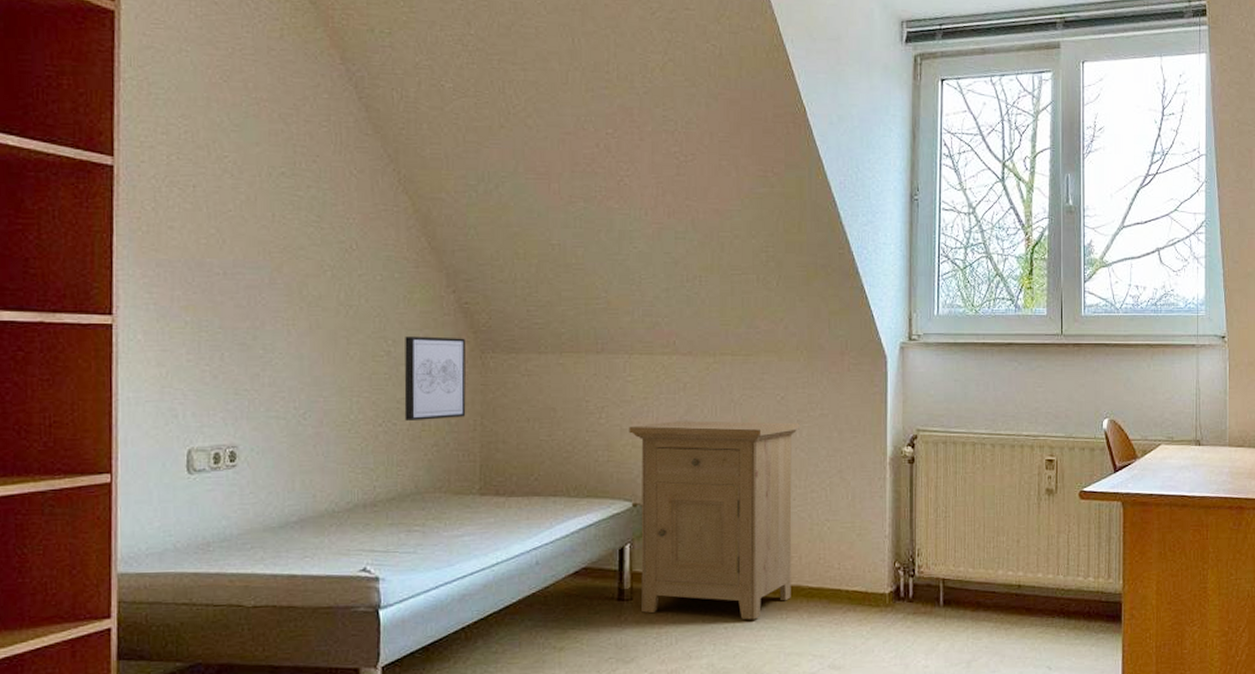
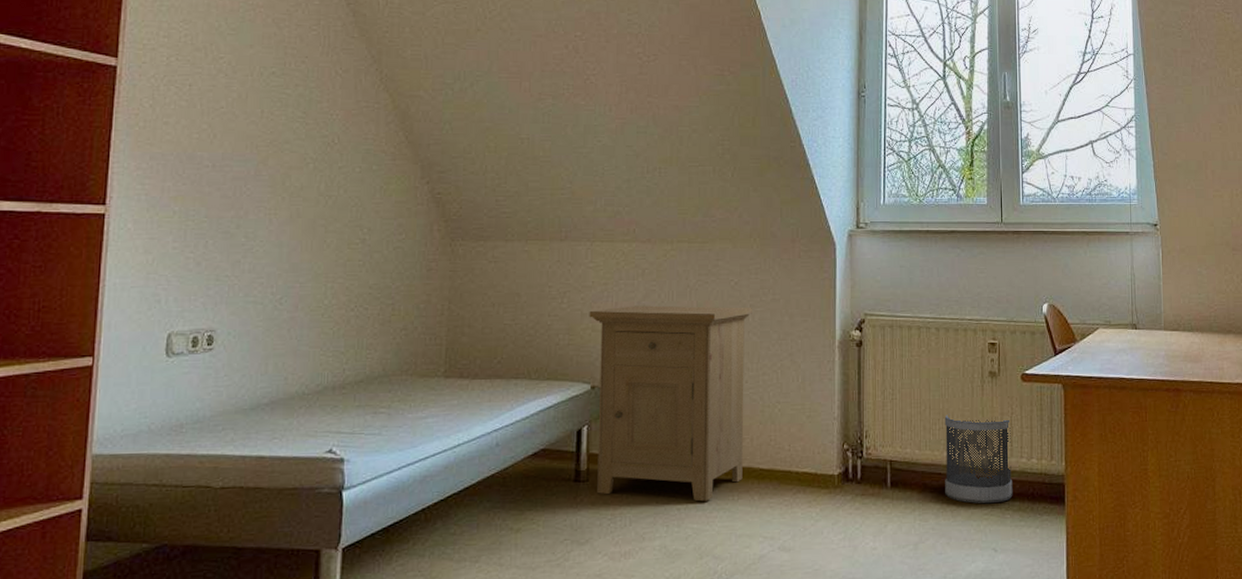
wall art: present [404,336,466,420] -> none [376,225,436,305]
wastebasket: none [999,531,1069,622] -> present [944,413,1013,504]

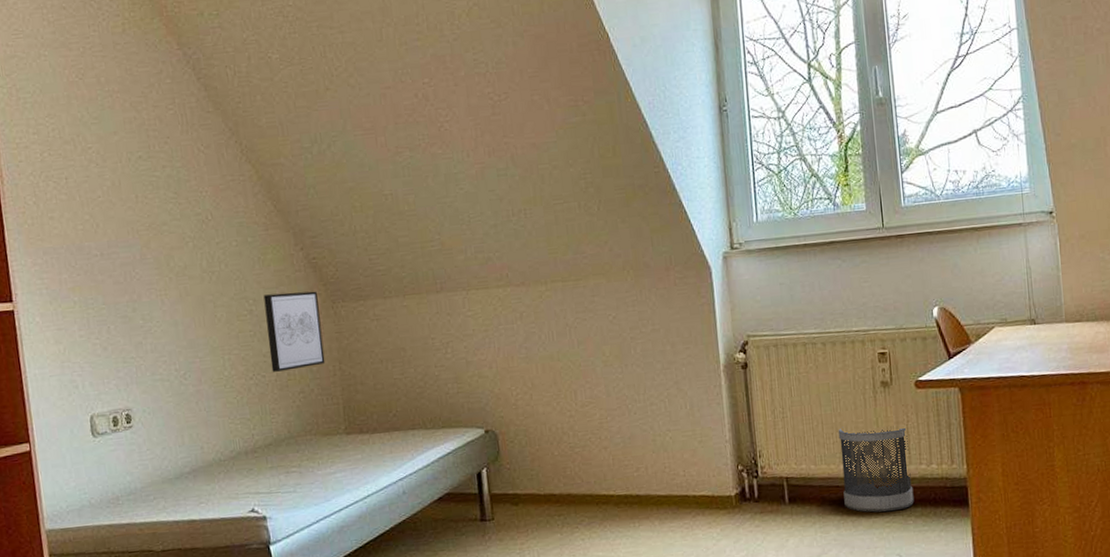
wall art: none [376,225,436,305] -> present [263,291,326,372]
nightstand: present [589,305,752,502] -> none [473,340,642,531]

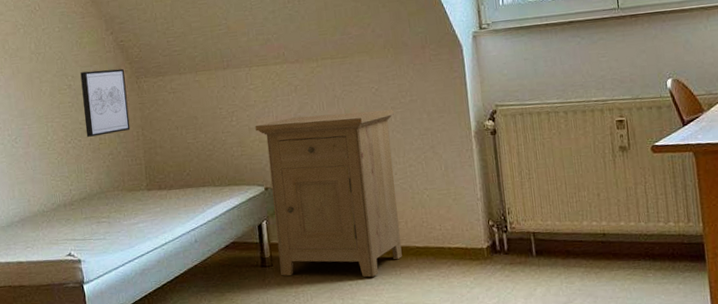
nightstand: none [473,340,642,531] -> present [255,109,402,277]
wastebasket: present [838,427,915,513] -> none [580,187,654,266]

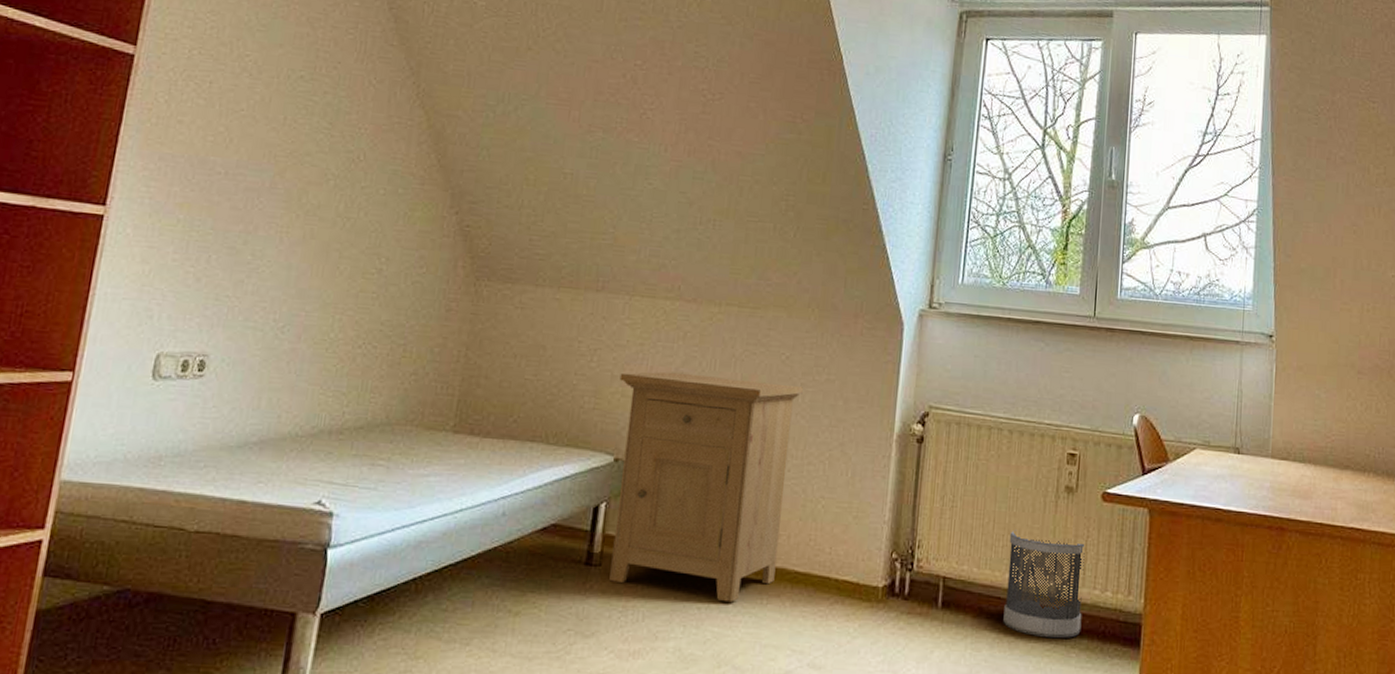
wall art: present [80,68,131,137] -> none [386,255,461,347]
wastebasket: none [580,187,654,266] -> present [1003,529,1085,639]

